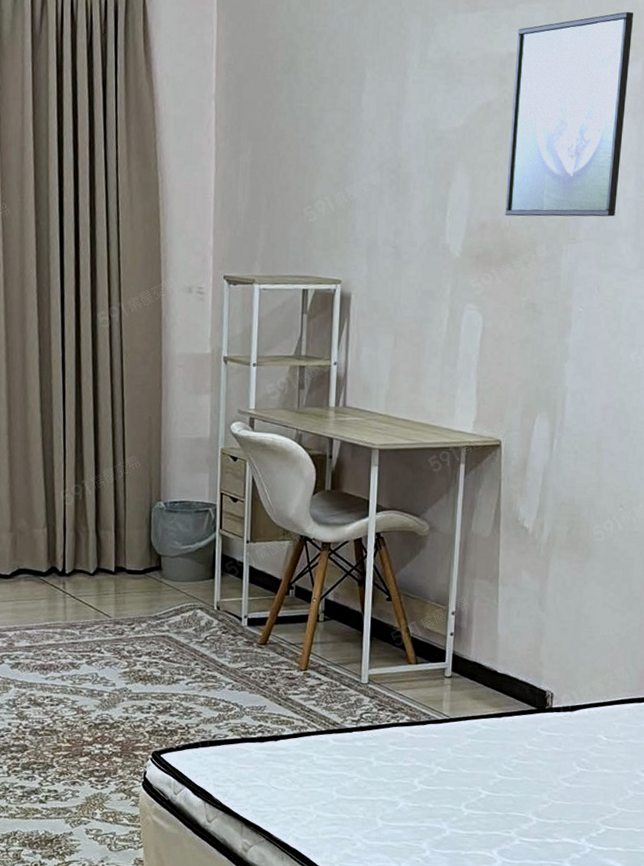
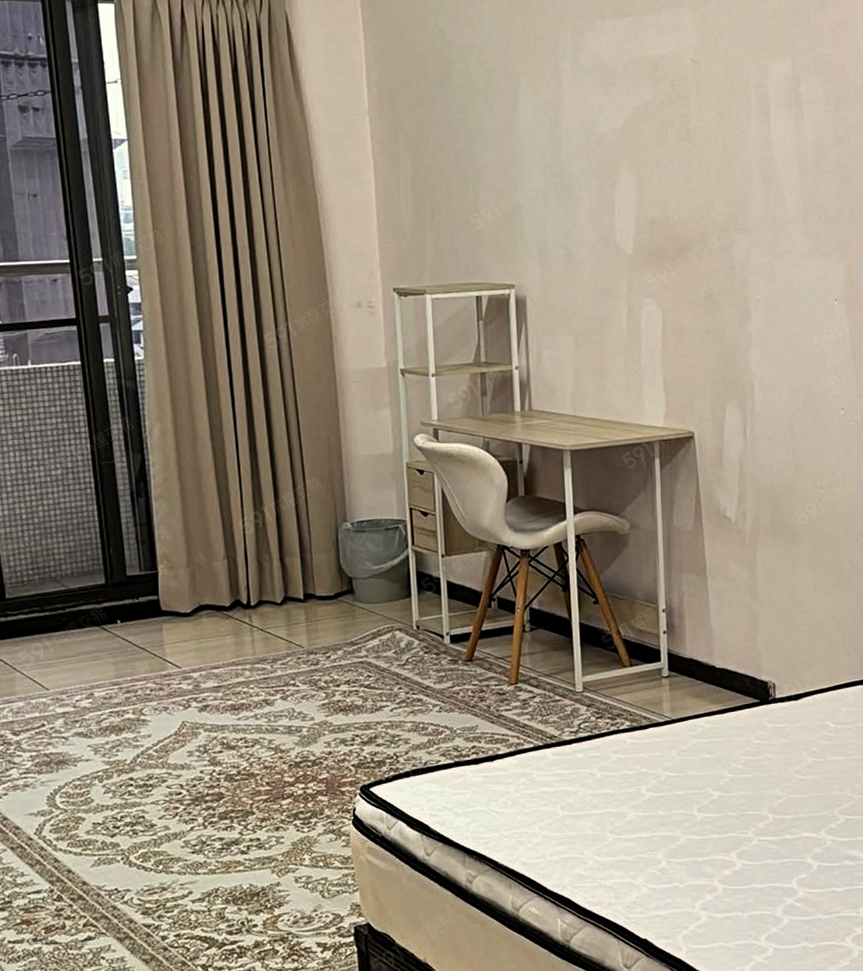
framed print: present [505,11,634,217] -> none [666,10,782,211]

